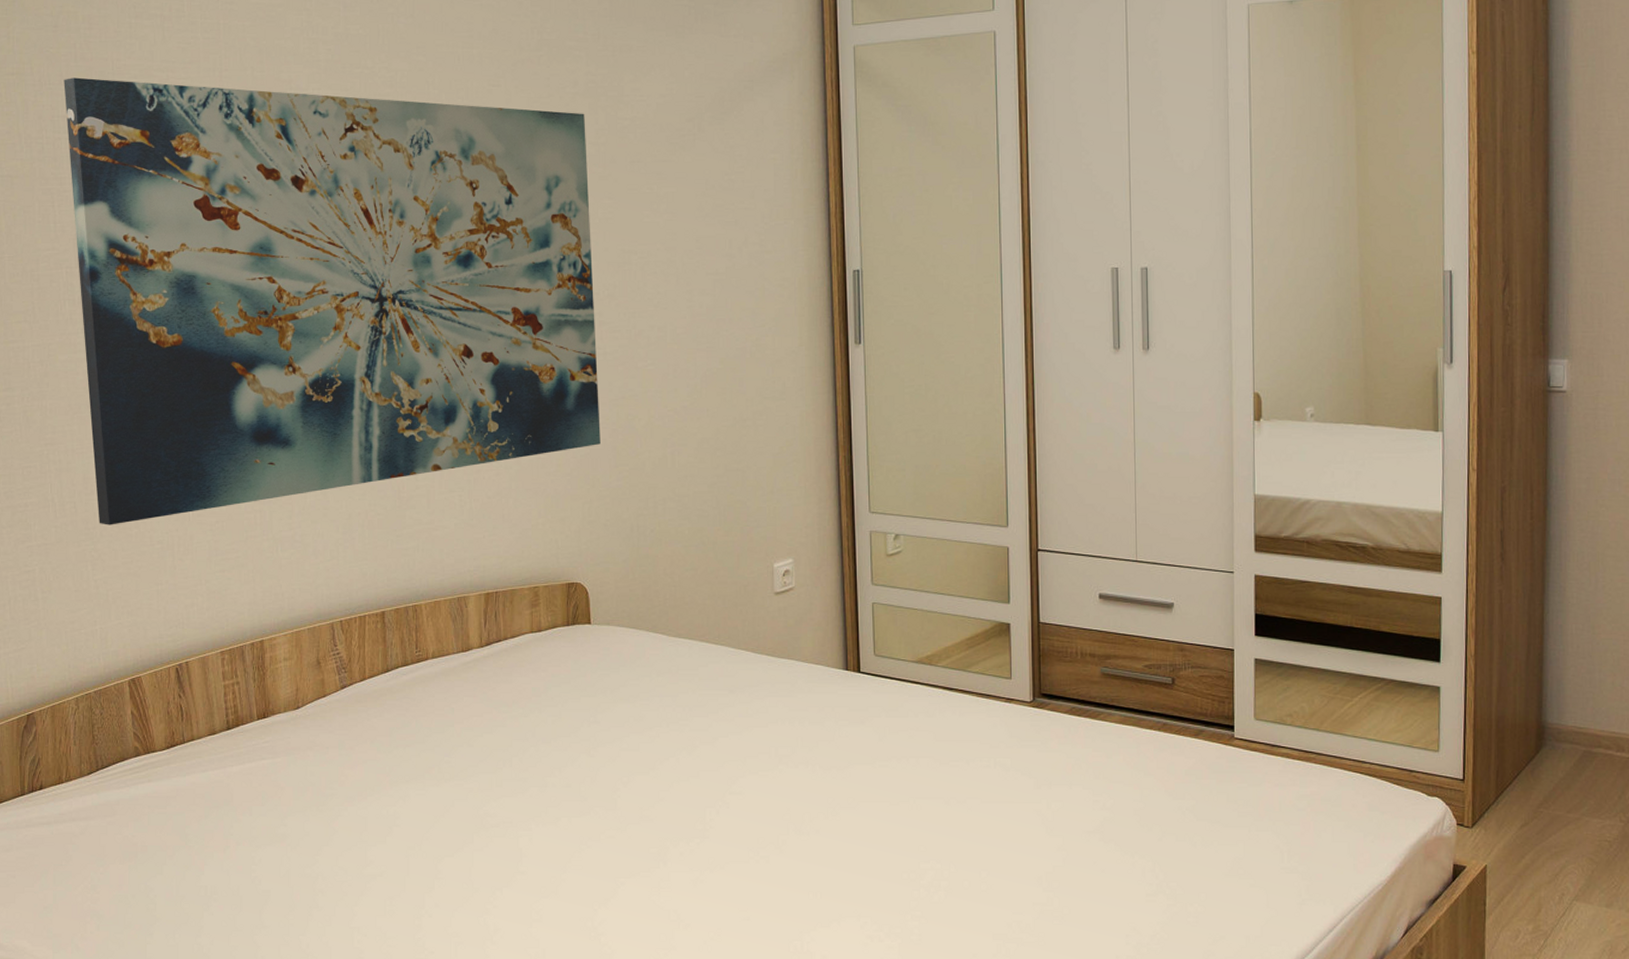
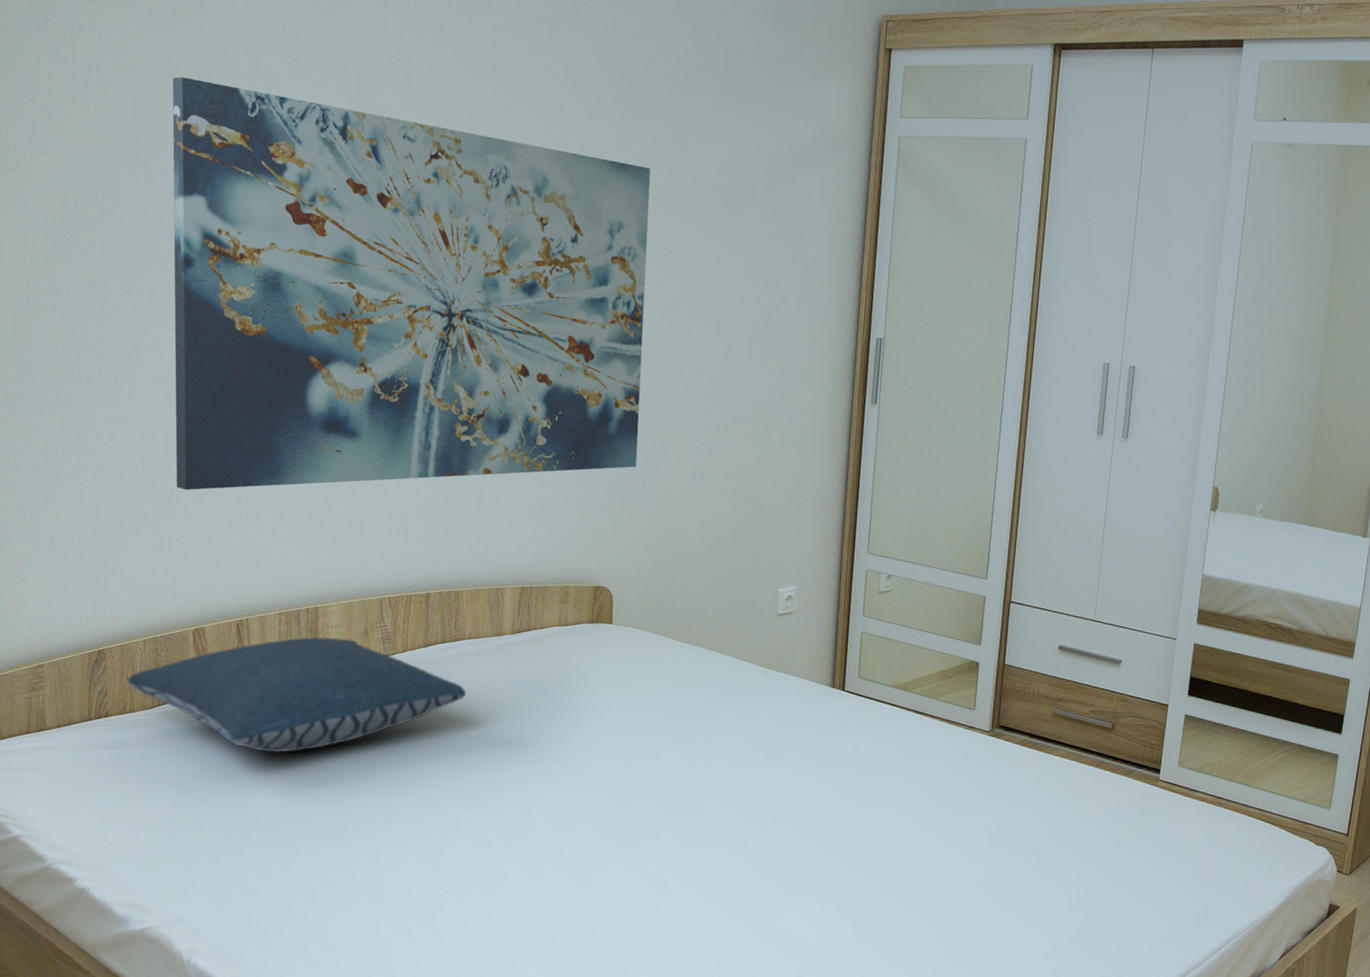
pillow: none [60,673,435,811] -> present [127,637,466,753]

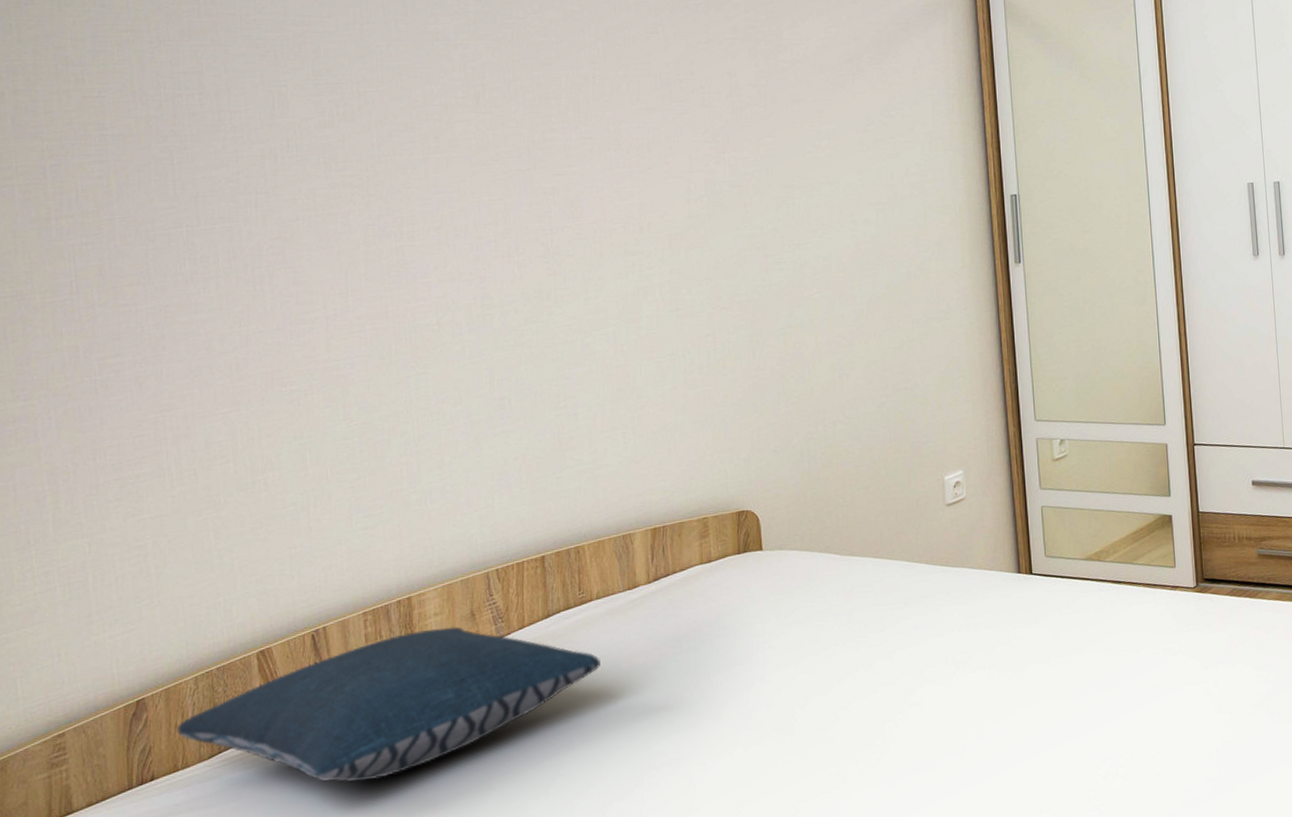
wall art: present [172,76,651,491] -> none [185,33,768,491]

